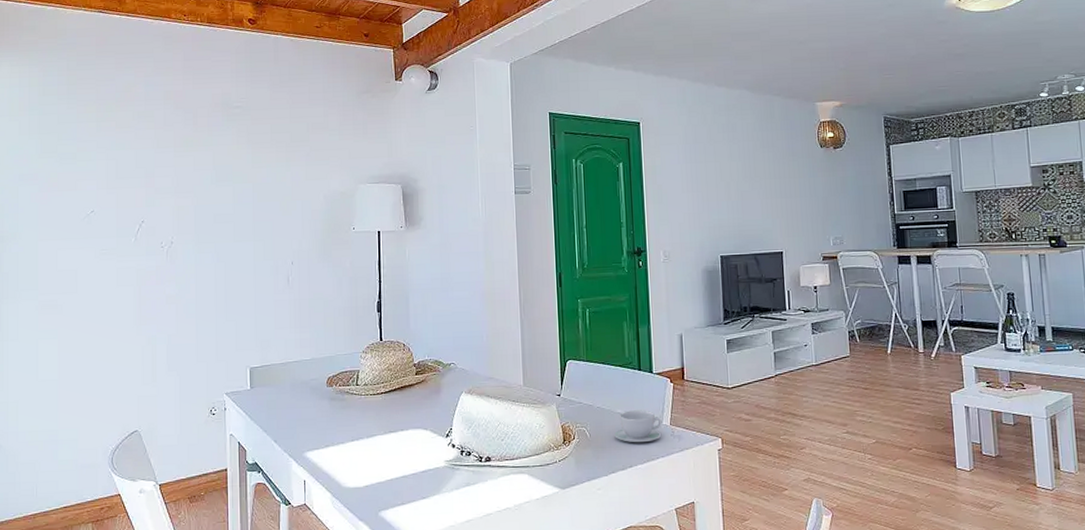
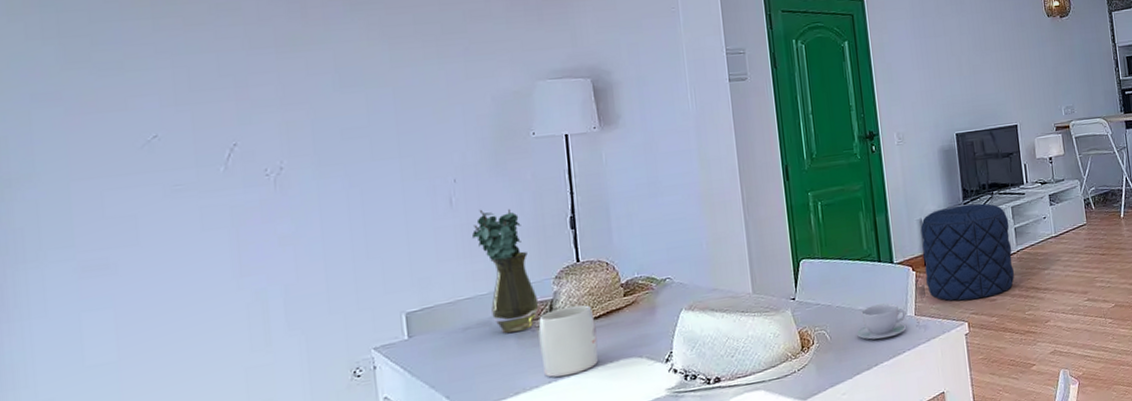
vase: none [301,288,349,395] -> present [471,208,539,334]
mug: none [347,377,392,438] -> present [538,305,599,378]
pouf: none [680,324,771,418] -> present [920,203,1014,301]

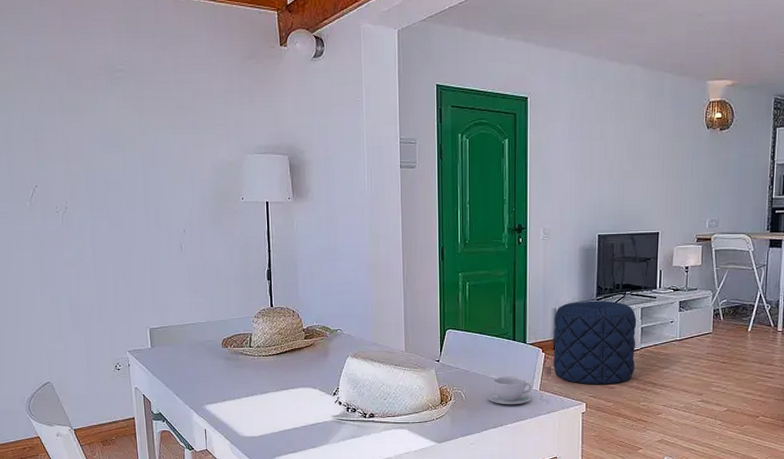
vase: present [471,208,539,334] -> none [195,256,242,355]
mug: present [538,305,599,378] -> none [241,340,284,394]

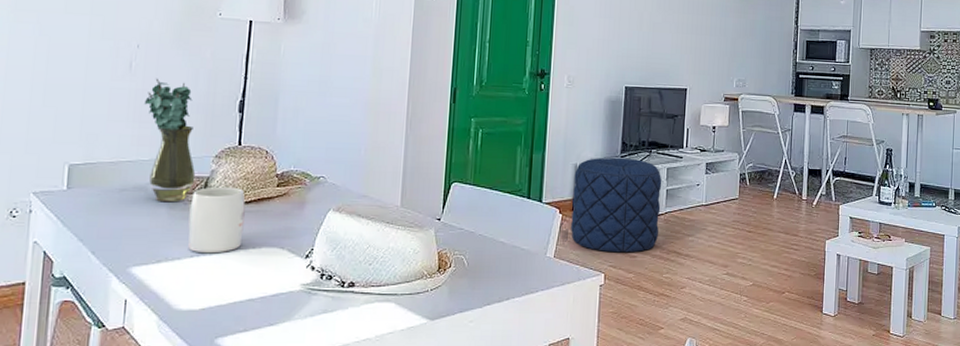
vase: none [195,256,242,355] -> present [143,78,196,203]
mug: none [241,340,284,394] -> present [187,186,246,254]
teacup: present [488,376,531,405] -> none [494,240,545,275]

